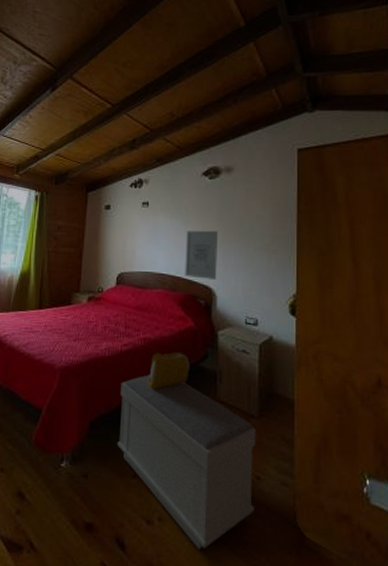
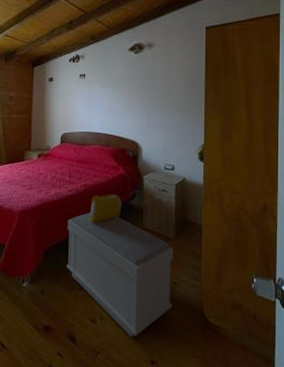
wall art: present [185,230,218,279] -> none [116,96,142,136]

